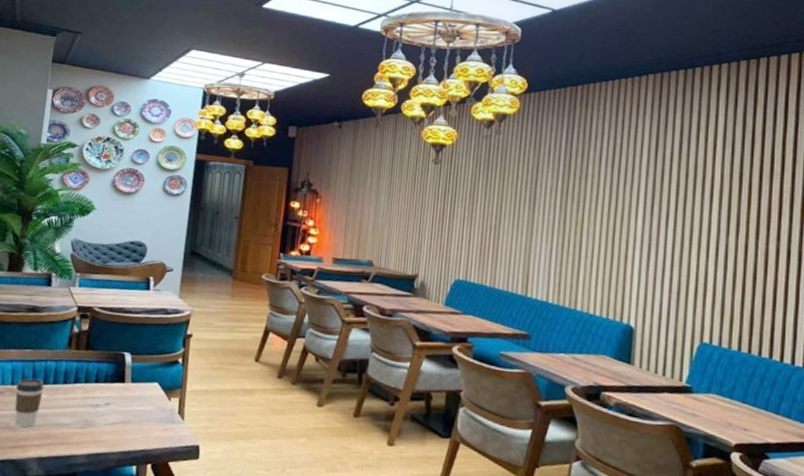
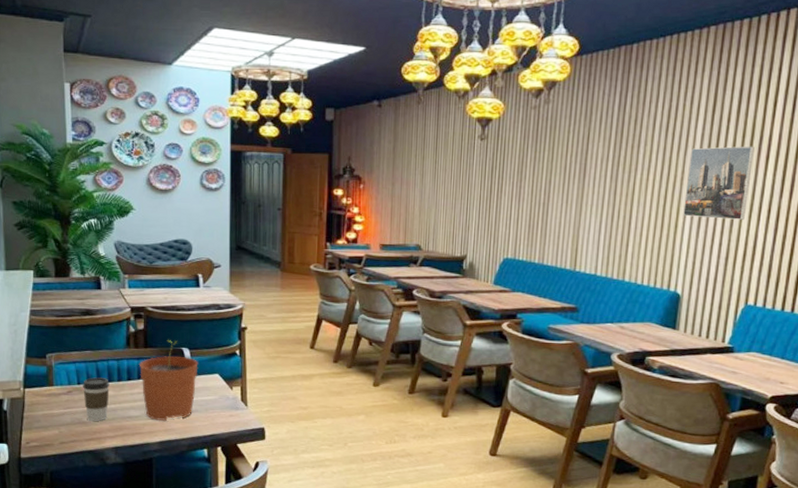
plant pot: none [76,343,139,432] -> present [139,340,198,422]
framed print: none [632,183,698,256] -> present [683,146,755,220]

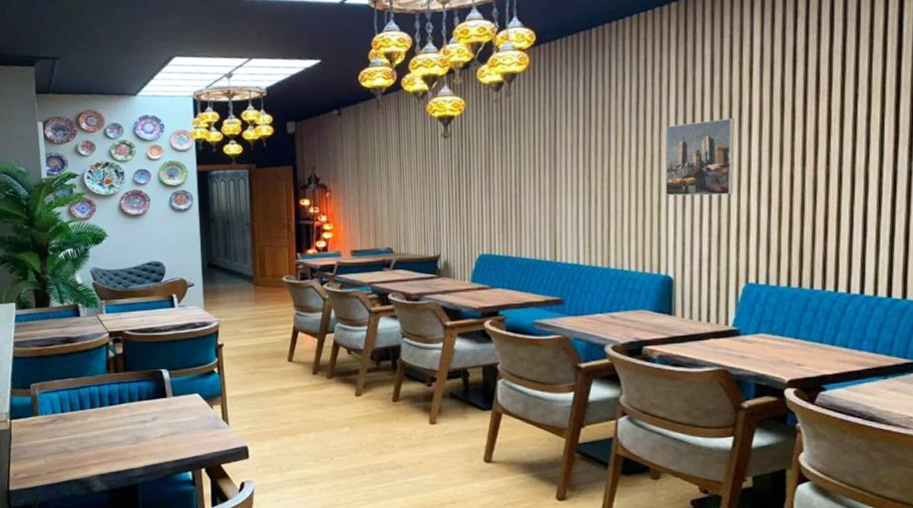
coffee cup: present [83,377,110,421] -> none [66,404,92,449]
plant pot: present [139,340,198,422] -> none [120,362,178,446]

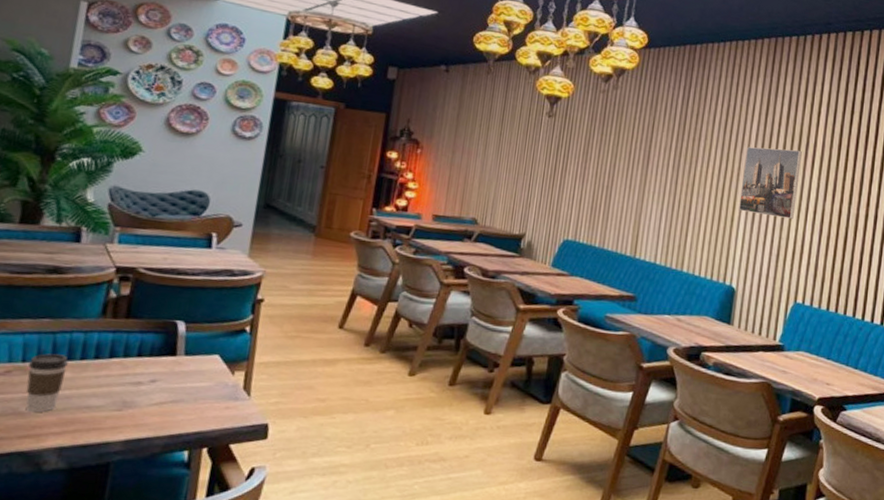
coffee cup: none [66,404,92,449] -> present [25,353,68,412]

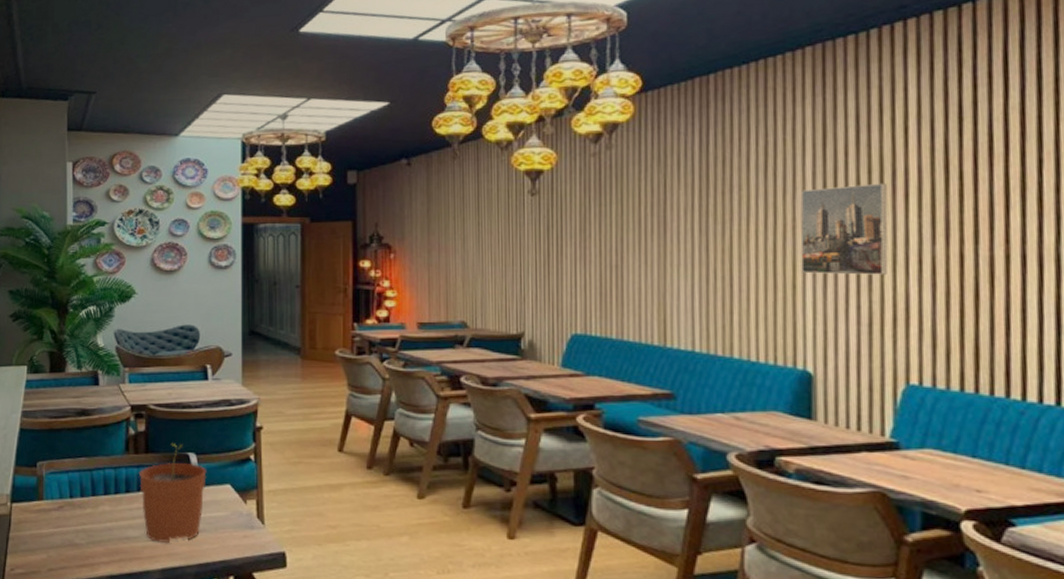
coffee cup: present [25,353,68,412] -> none [76,489,105,543]
plant pot: none [111,310,195,414] -> present [139,444,207,544]

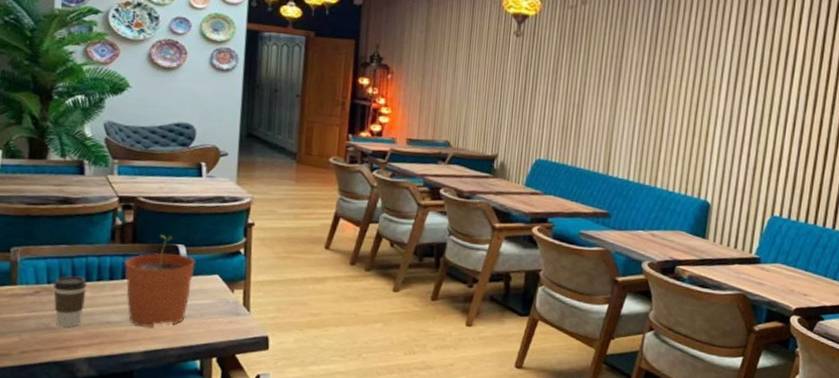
coffee cup: none [76,489,105,543] -> present [54,276,87,327]
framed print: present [800,182,888,275] -> none [714,58,781,132]

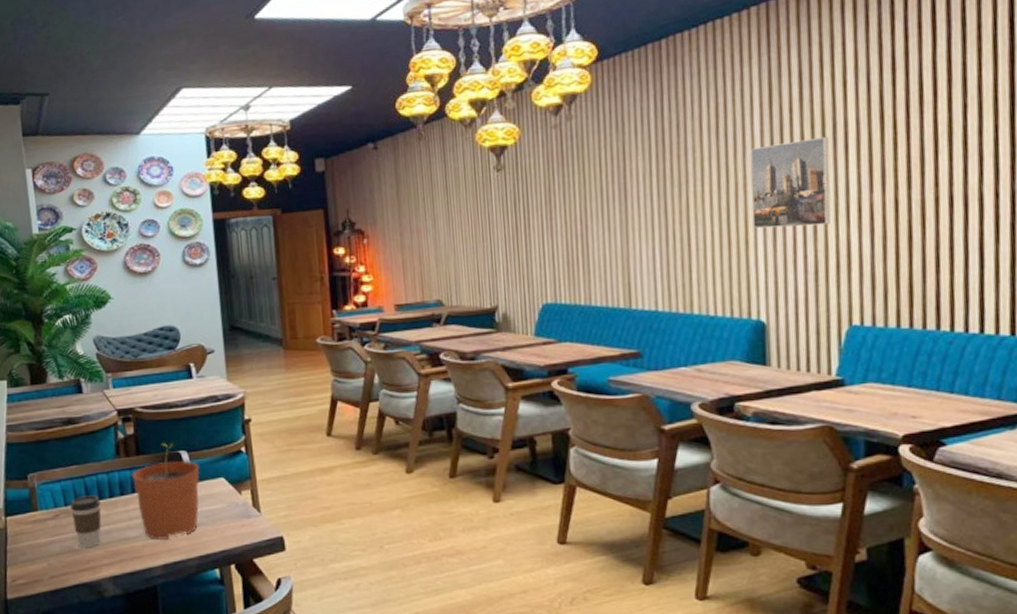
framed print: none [714,58,781,132] -> present [750,136,831,229]

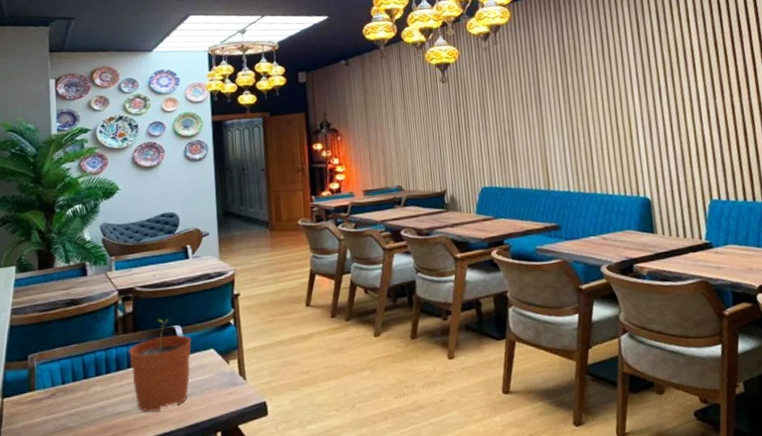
coffee cup: present [70,495,101,548] -> none [68,372,97,425]
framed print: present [750,136,831,229] -> none [628,58,689,127]

